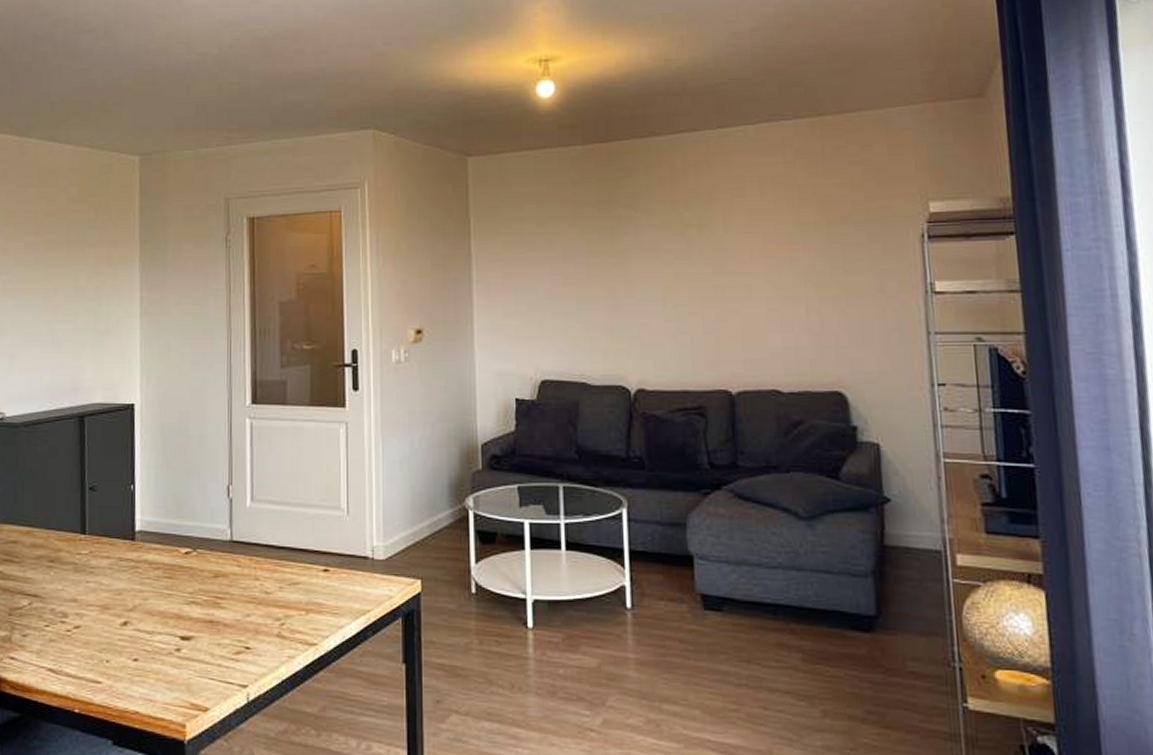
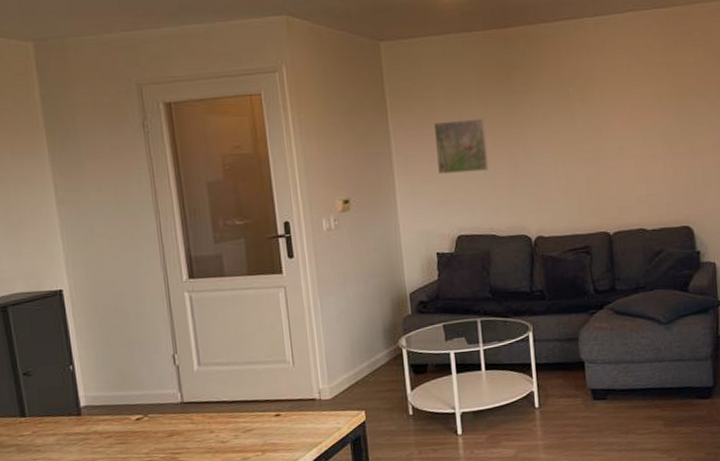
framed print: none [520,245,582,306] -> present [433,119,488,174]

